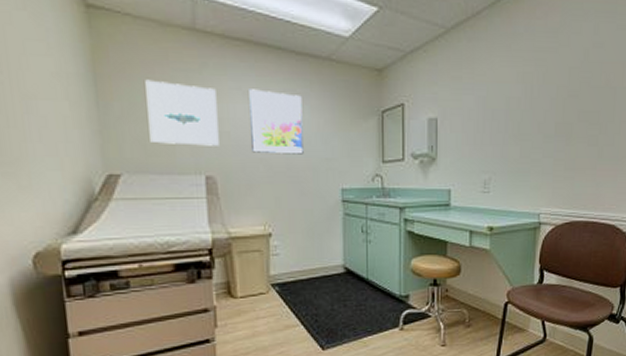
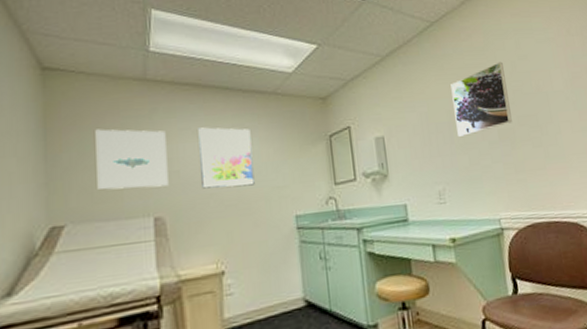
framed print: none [513,47,575,128] -> present [450,61,512,138]

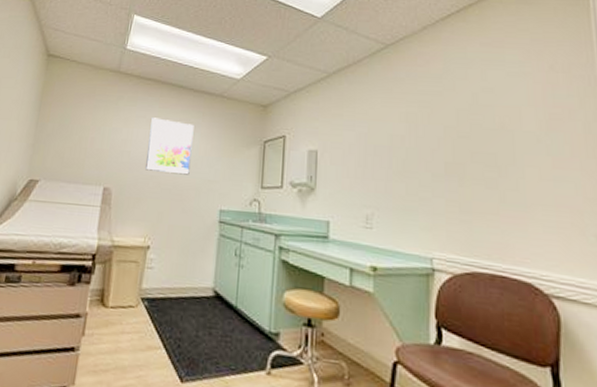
wall art: present [95,129,169,190] -> none [67,107,126,163]
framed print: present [450,61,512,138] -> none [397,91,464,164]

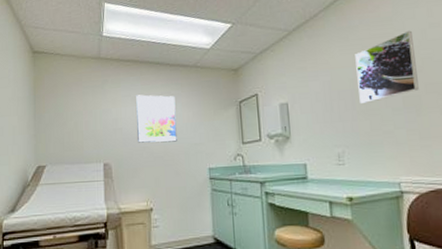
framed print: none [397,91,464,164] -> present [355,30,419,104]

